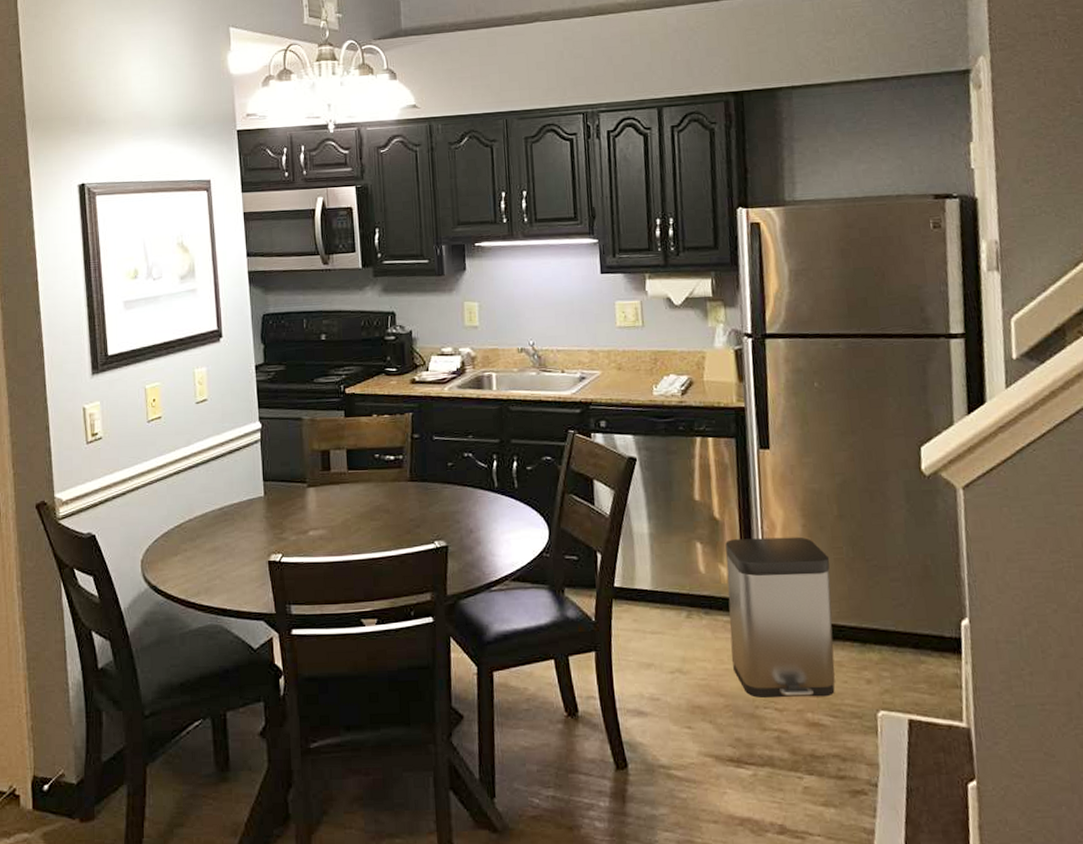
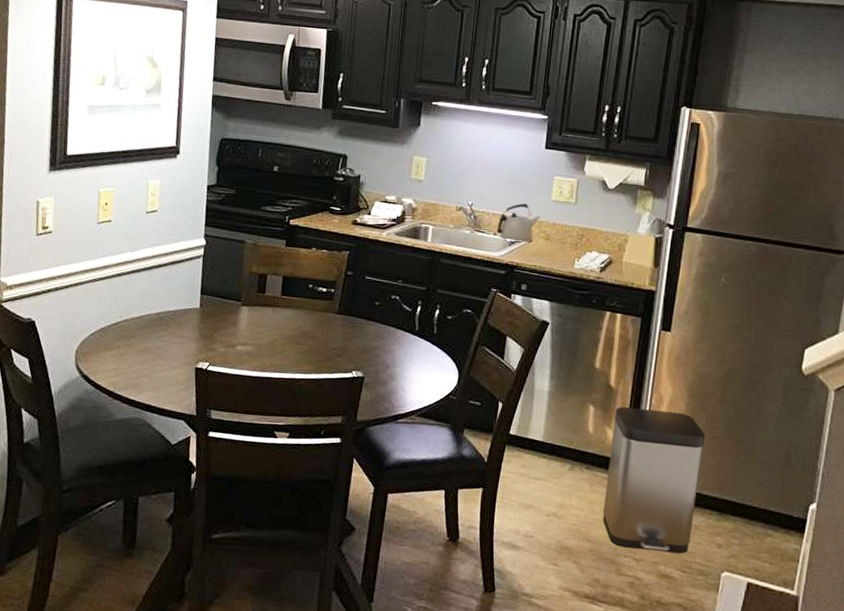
kettle: none [564,335,608,377] -> present [496,203,541,243]

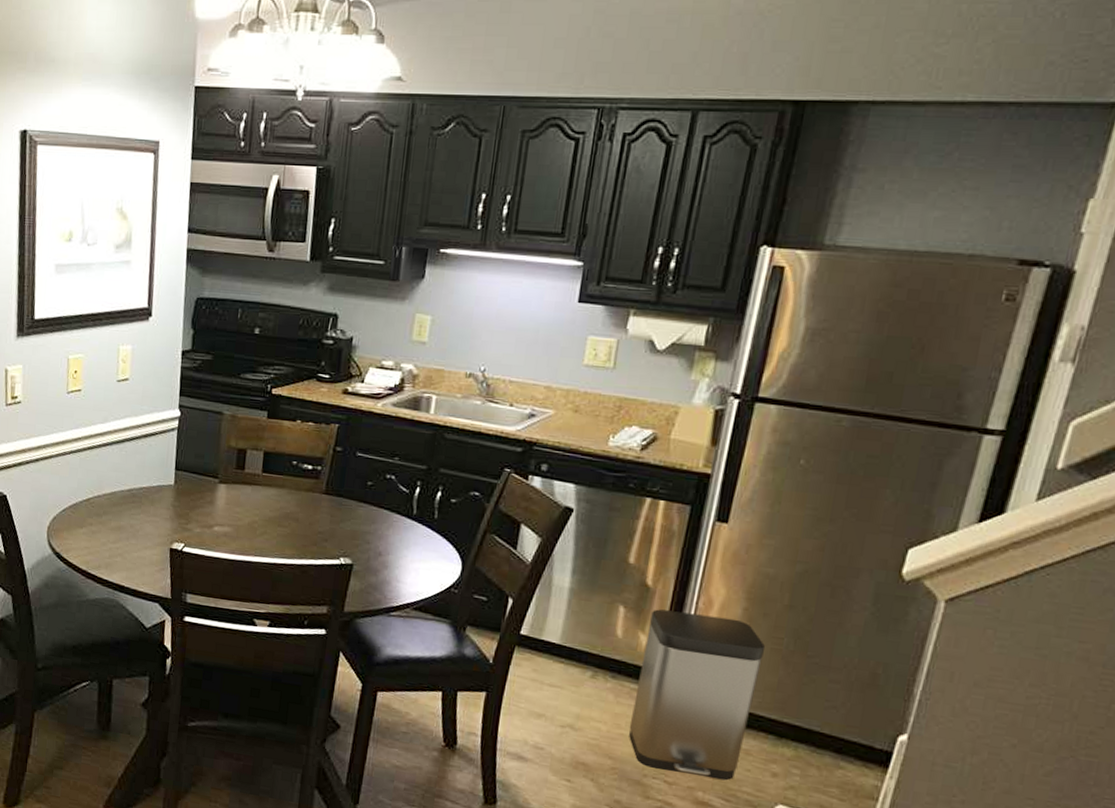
kettle: present [496,203,541,243] -> none [513,368,569,415]

